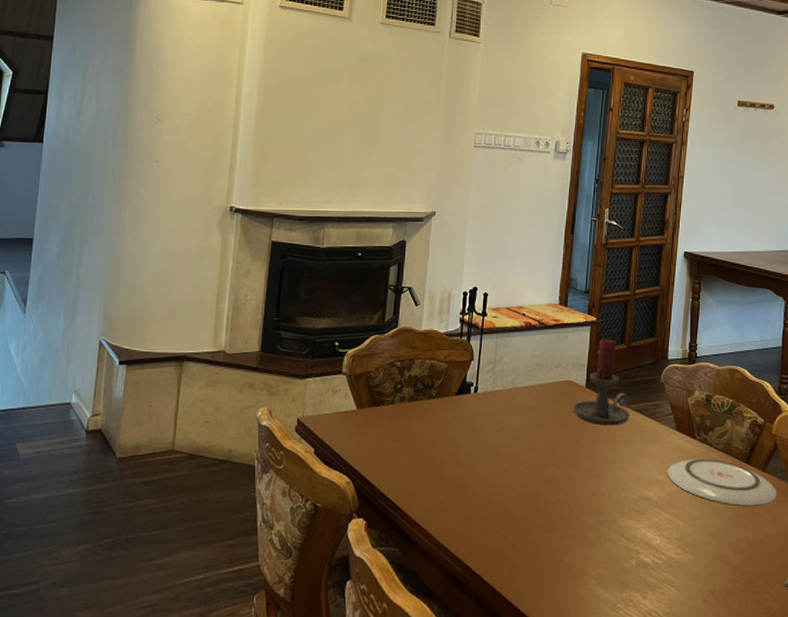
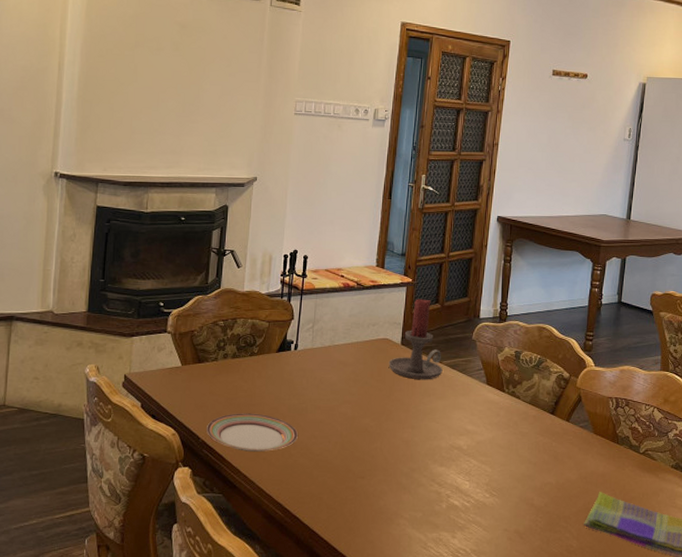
plate: none [382,460,478,502] -> present [207,413,298,452]
plate: present [667,459,777,506] -> none [477,411,580,453]

